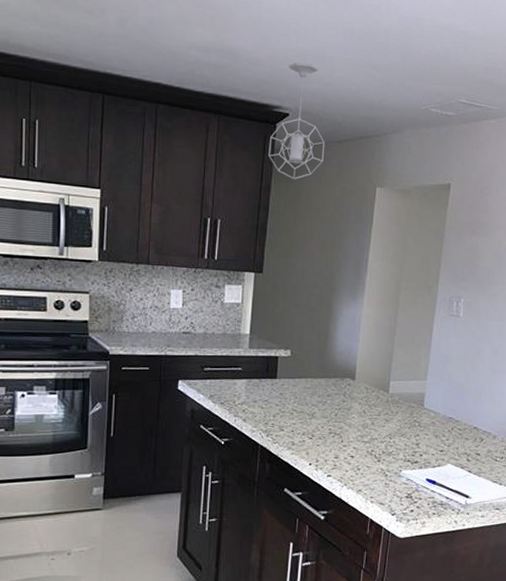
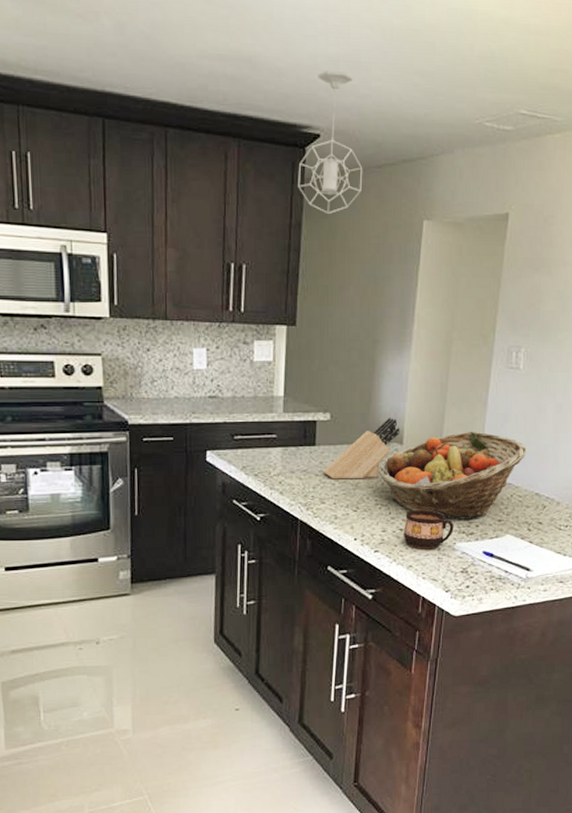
knife block: none [282,355,353,410] -> present [322,417,400,479]
fruit basket: none [333,370,466,449] -> present [379,431,527,520]
cup: none [354,439,400,475] -> present [404,510,454,549]

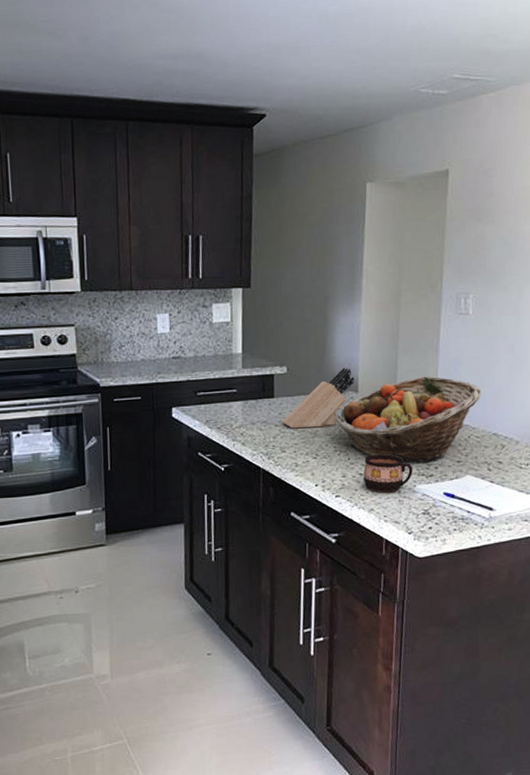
pendant light: present [298,71,363,214] -> none [247,57,307,184]

